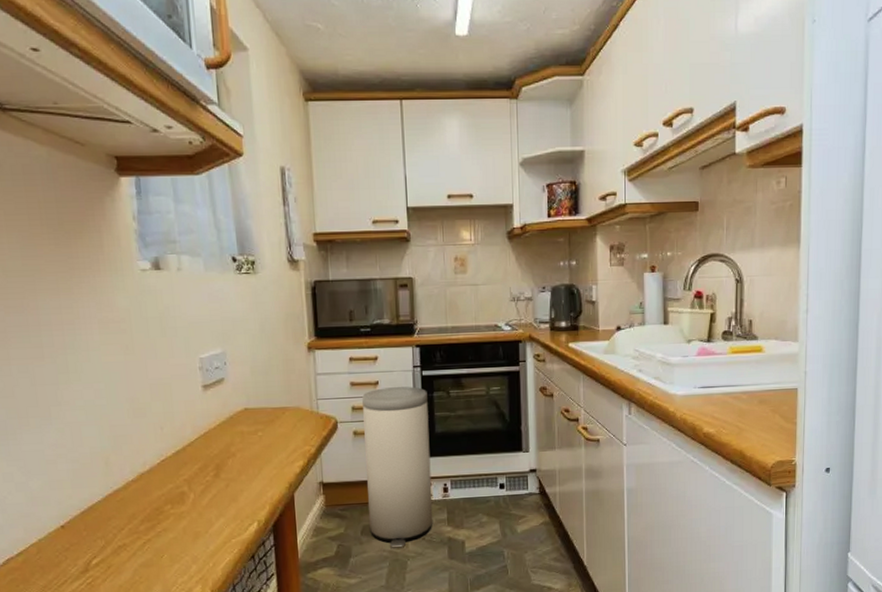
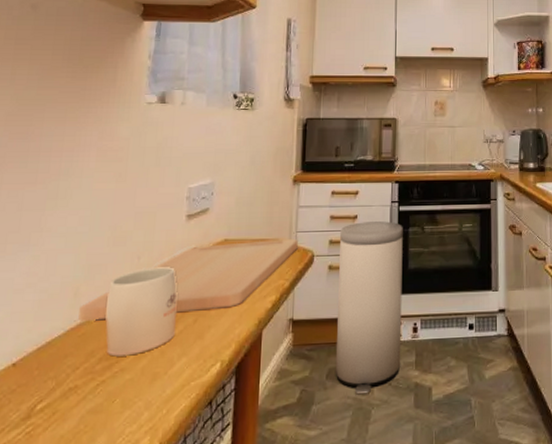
cutting board: none [112,405,320,488] -> present [78,238,298,321]
mug: none [137,436,209,519] -> present [105,267,178,357]

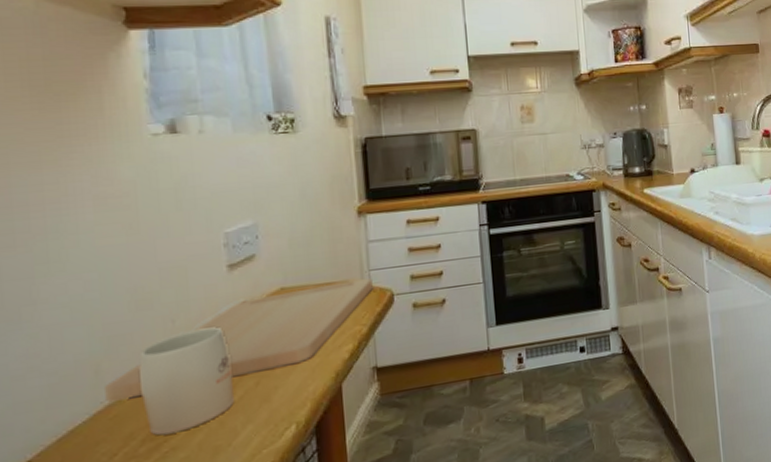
pedal bin: present [335,221,403,395] -> none [422,247,508,437]

